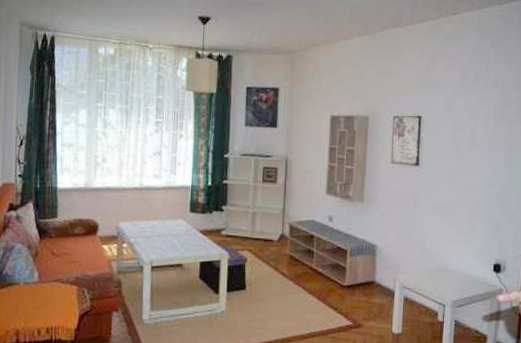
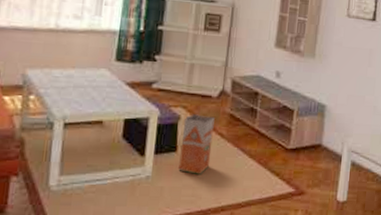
waste bin: none [248,256,277,309] -> present [178,114,215,174]

